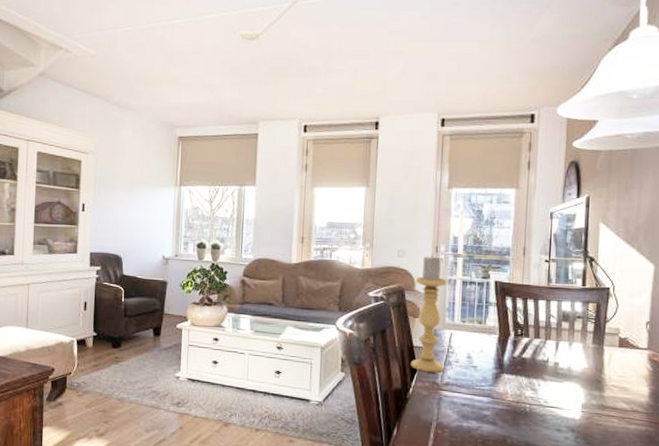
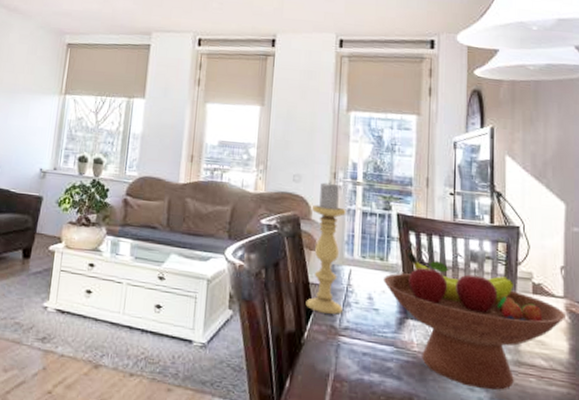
fruit bowl: none [481,315,649,431] -> present [382,251,567,391]

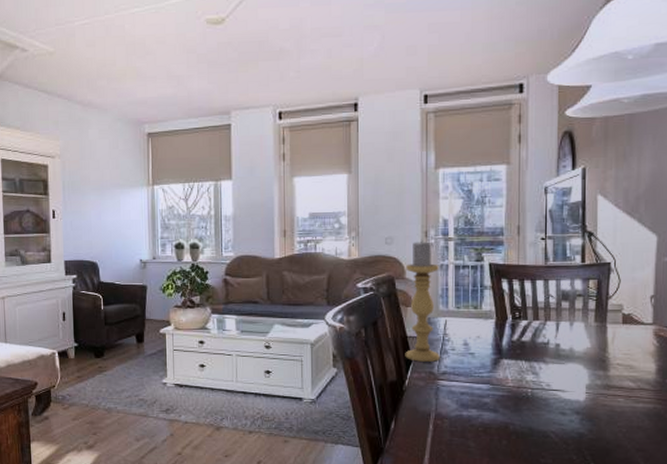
fruit bowl: present [382,251,567,391] -> none [477,298,655,413]

